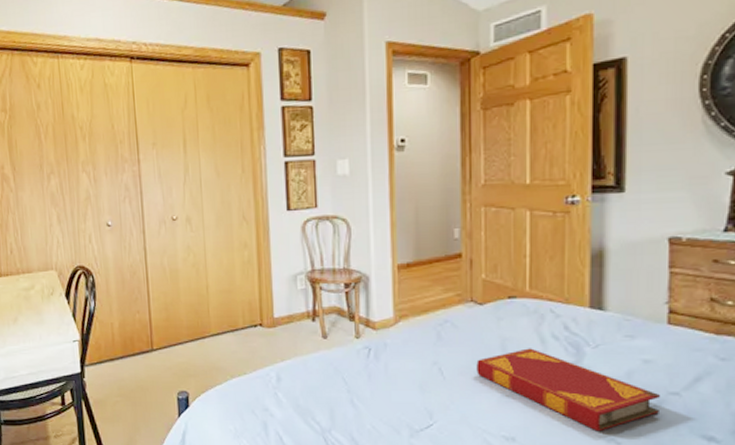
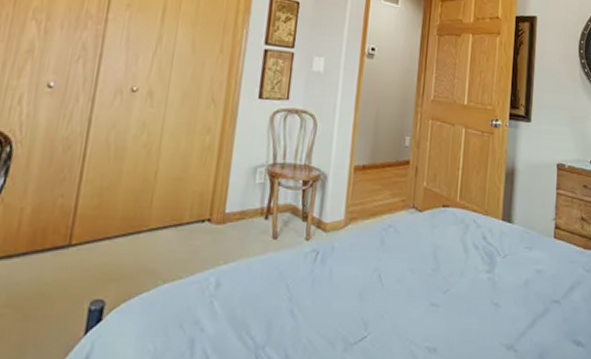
hardback book: present [476,348,661,432] -> none [410,256,548,340]

